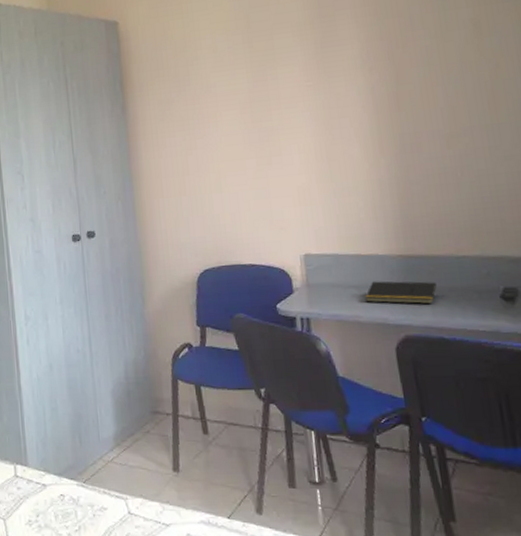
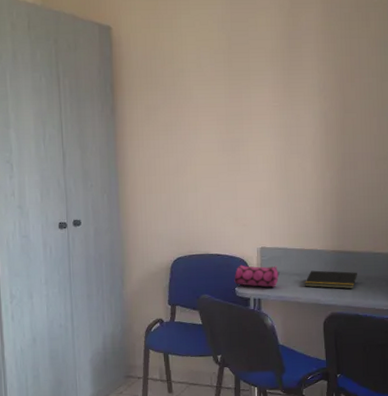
pencil case: none [274,276,331,304] -> present [234,265,280,288]

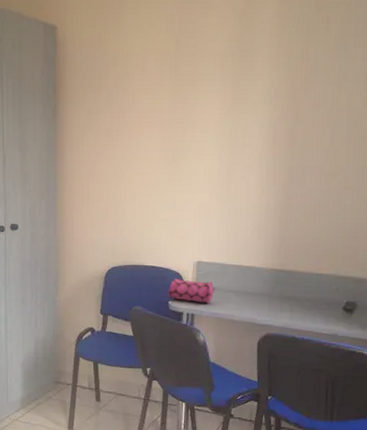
notepad: present [305,270,357,289] -> none [241,288,297,310]

